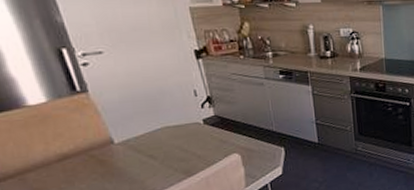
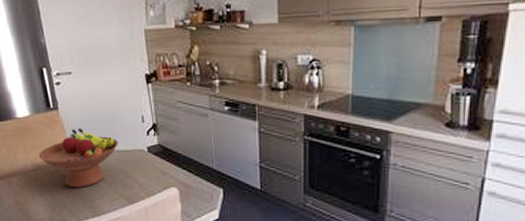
fruit bowl: none [64,108,169,172] -> present [39,127,118,188]

